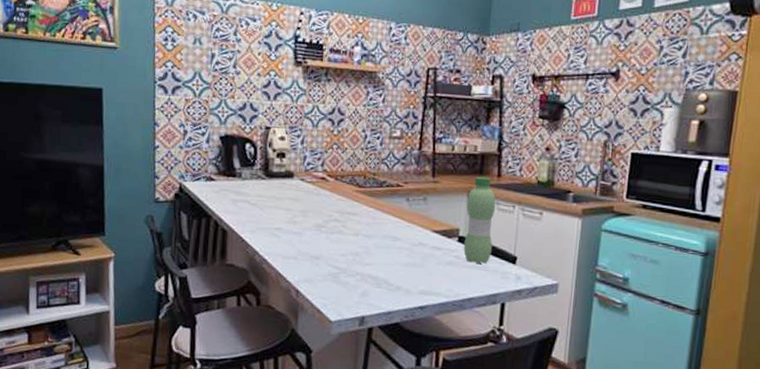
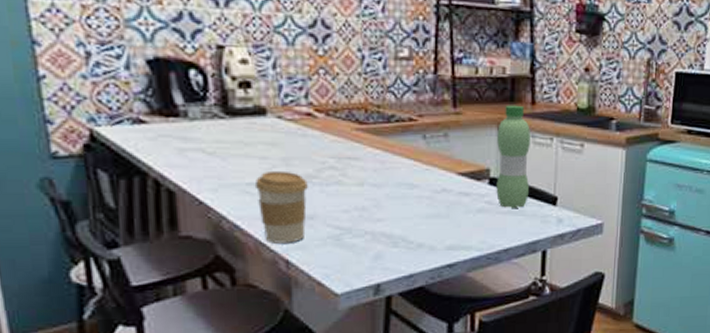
coffee cup: none [280,219,318,277] -> present [254,170,308,243]

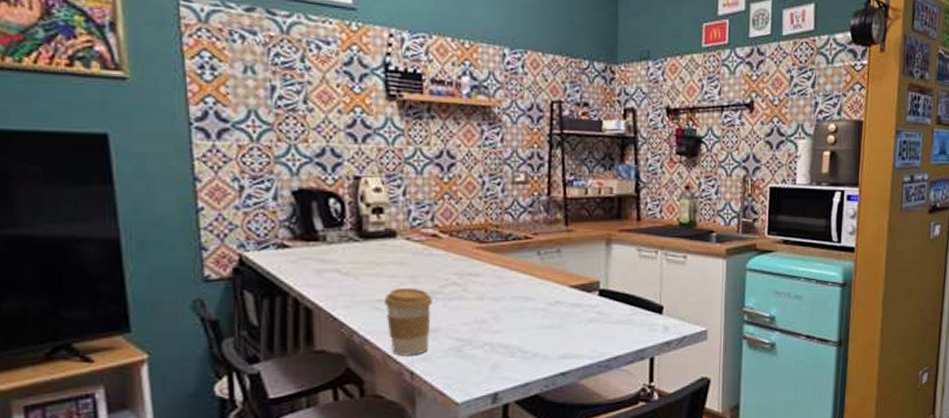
water bottle: present [496,105,532,209] -> none [606,221,638,319]

